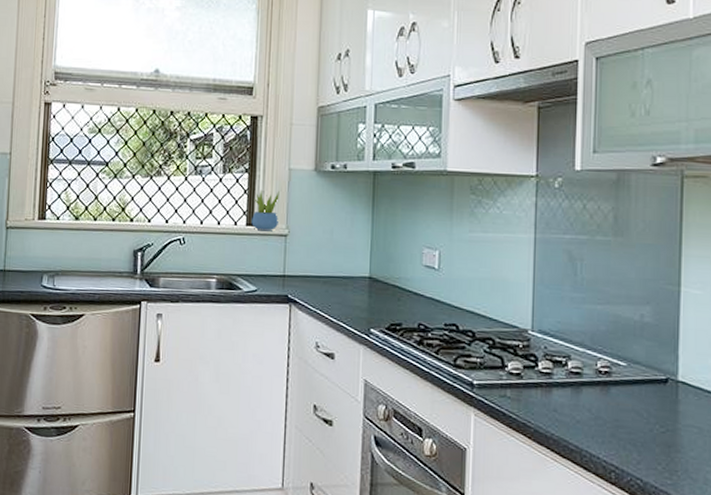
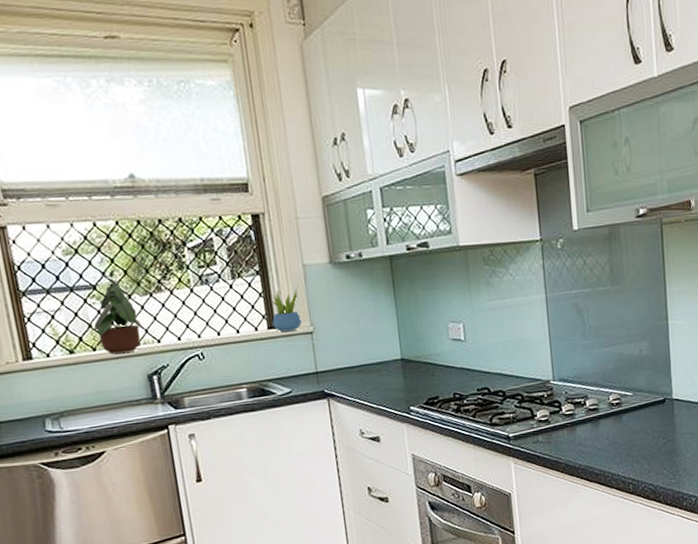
potted plant: none [98,150,138,227] -> present [93,269,142,355]

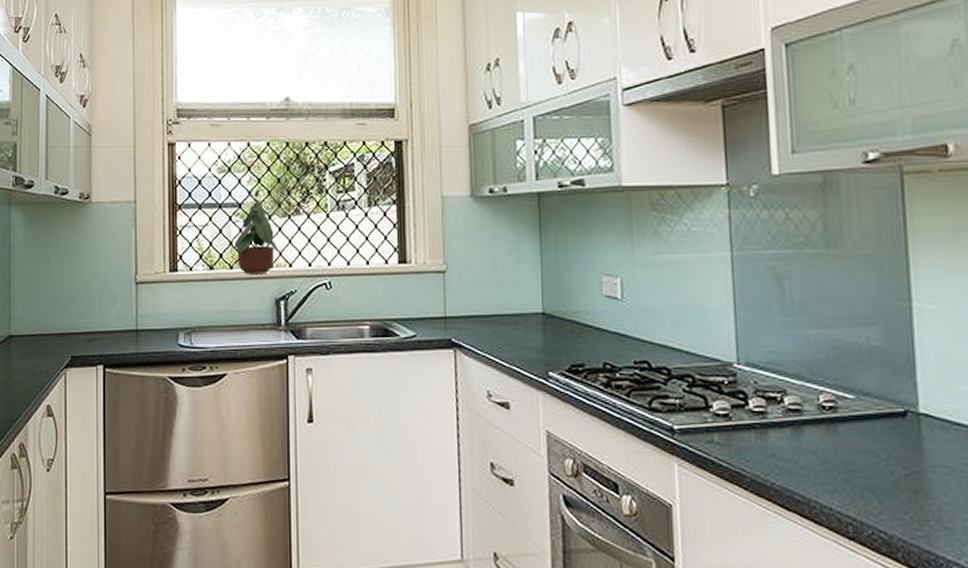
succulent plant: present [271,288,302,333] -> none [404,221,434,269]

